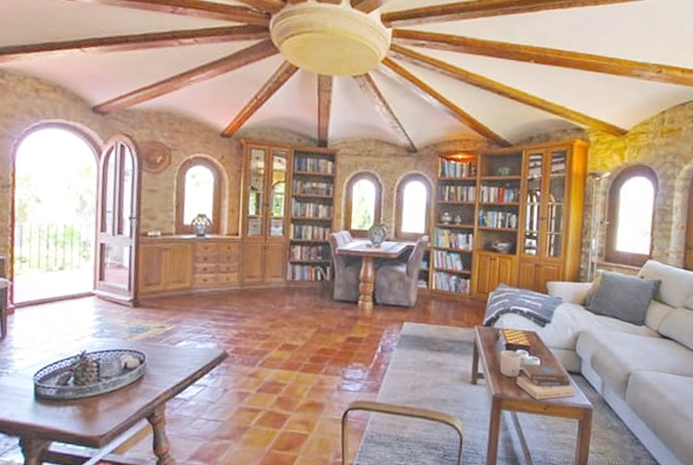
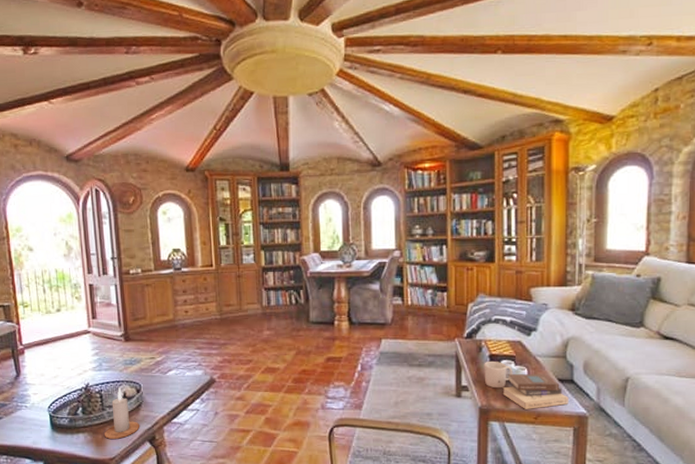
candle: none [95,356,139,414] -> present [103,387,140,439]

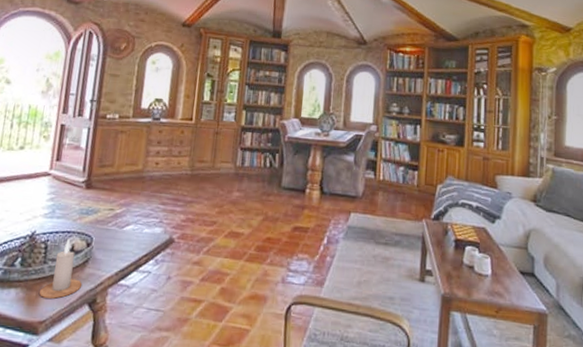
mug: present [484,360,513,389] -> none [448,245,477,276]
books: present [502,374,569,409] -> none [465,262,529,302]

